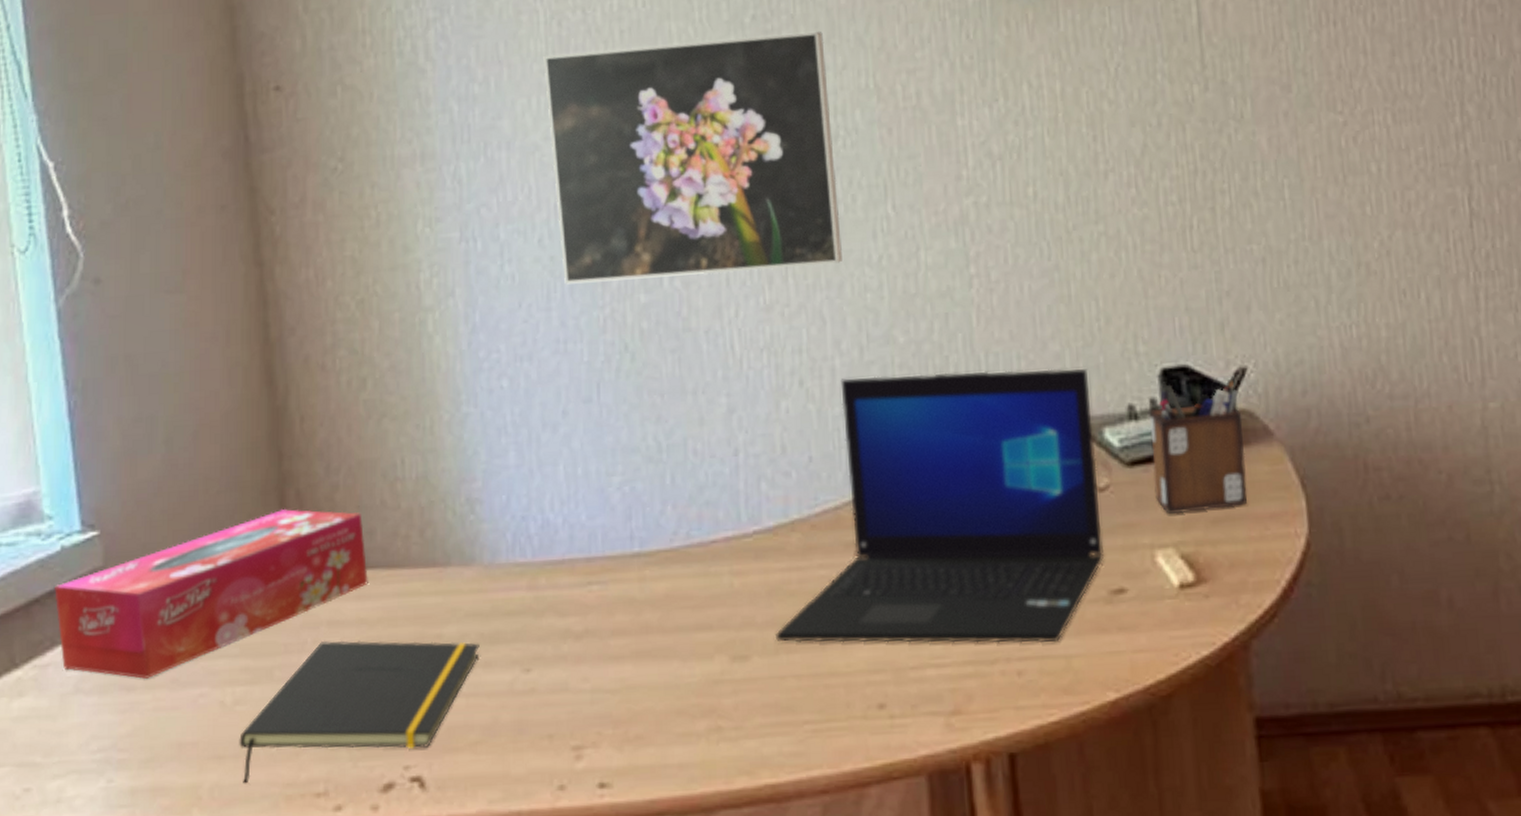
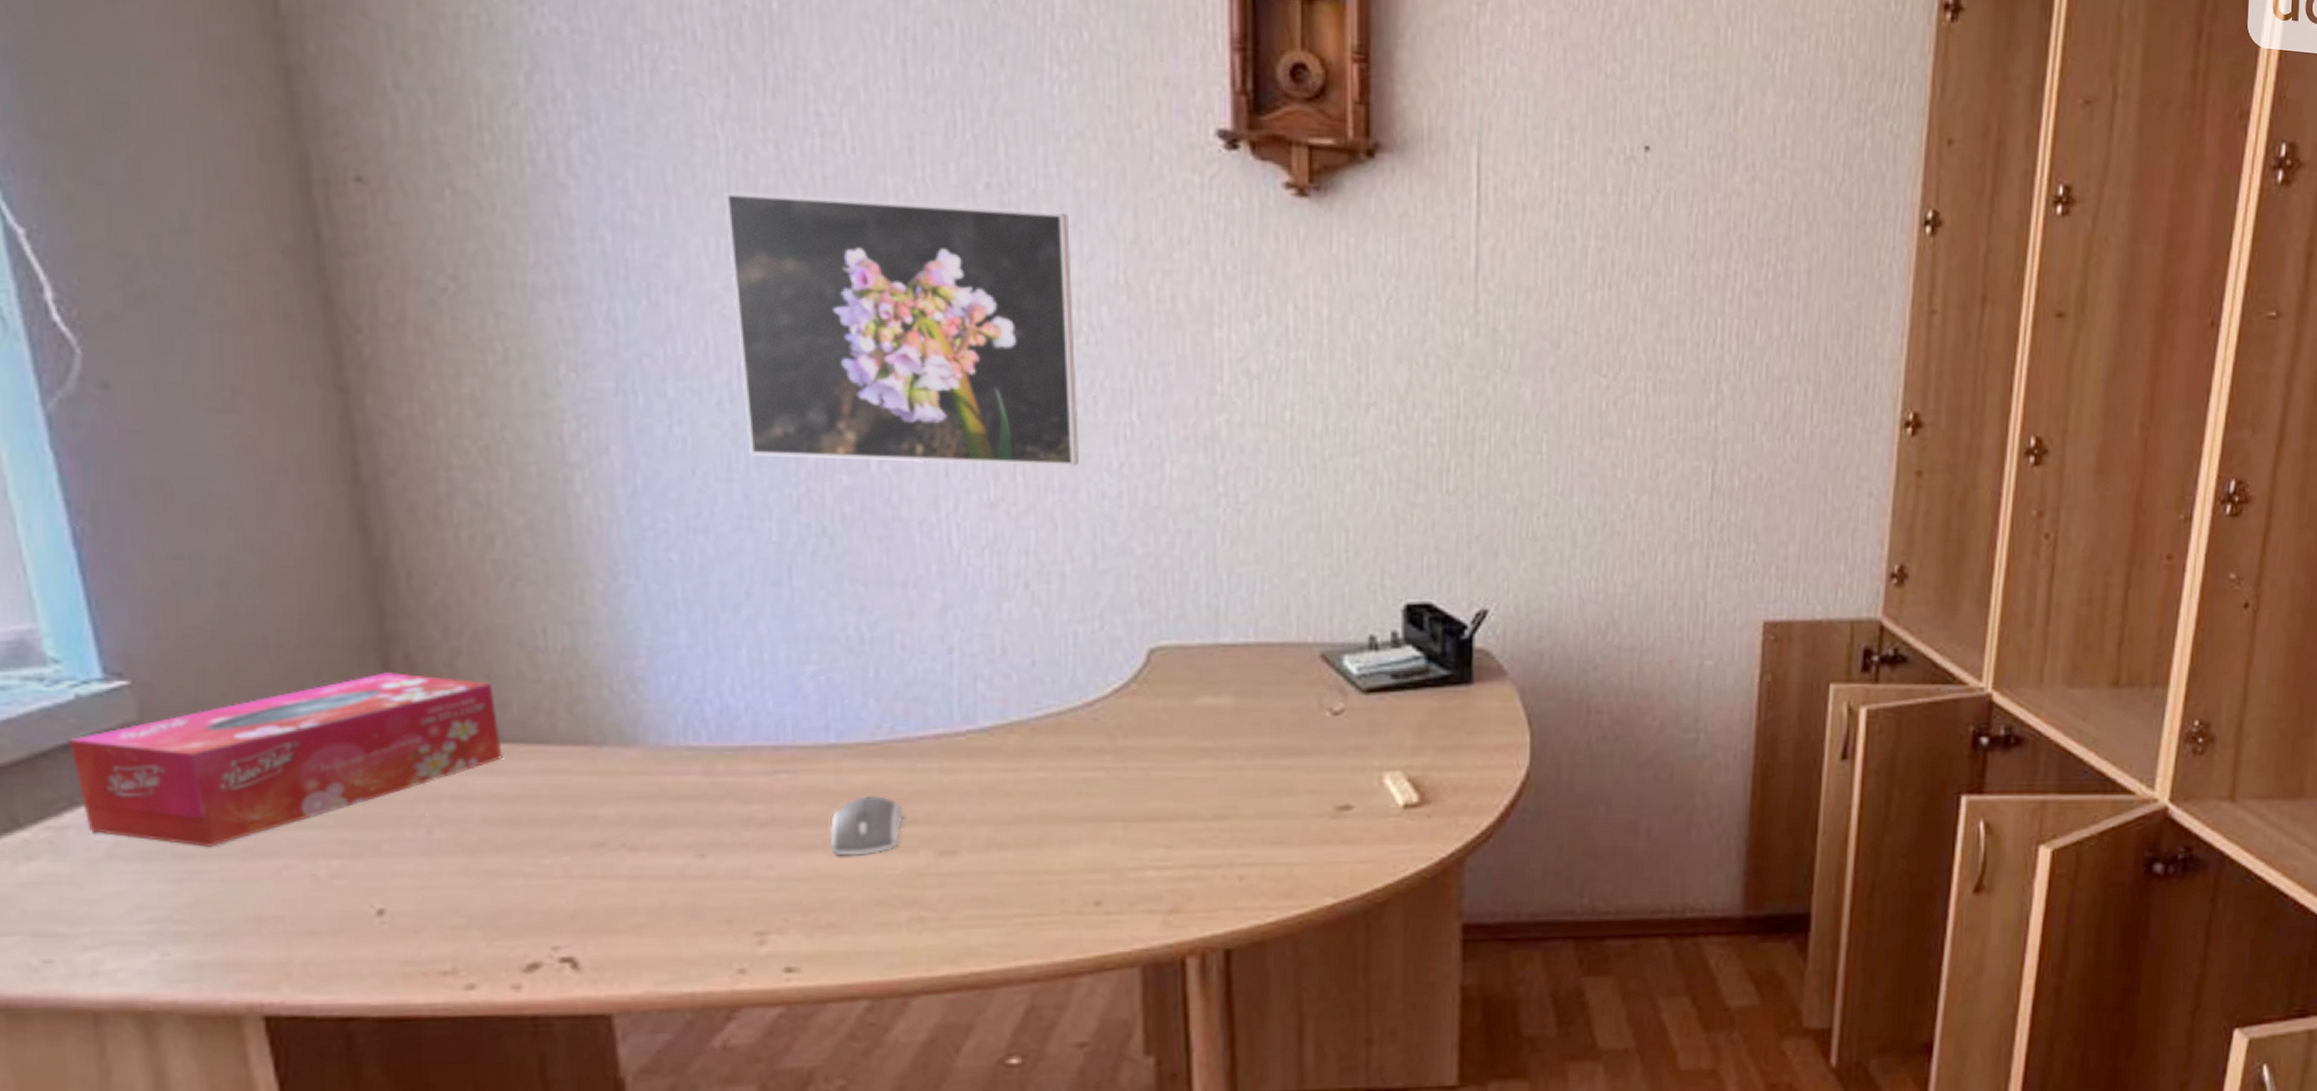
notepad: present [239,640,480,784] -> none [339,815,644,961]
computer mouse: none [635,602,700,666] -> present [829,795,904,856]
laptop: present [774,369,1105,643] -> none [986,585,1334,852]
desk organizer: present [1149,377,1248,514] -> none [1388,616,1479,741]

